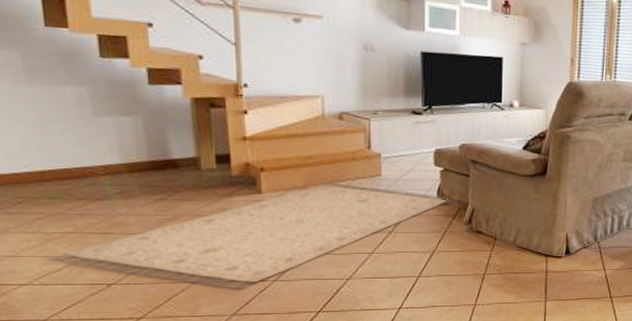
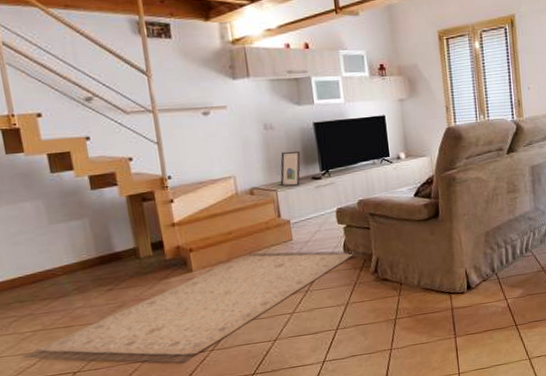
picture frame: none [375,78,402,119] -> present [280,151,301,187]

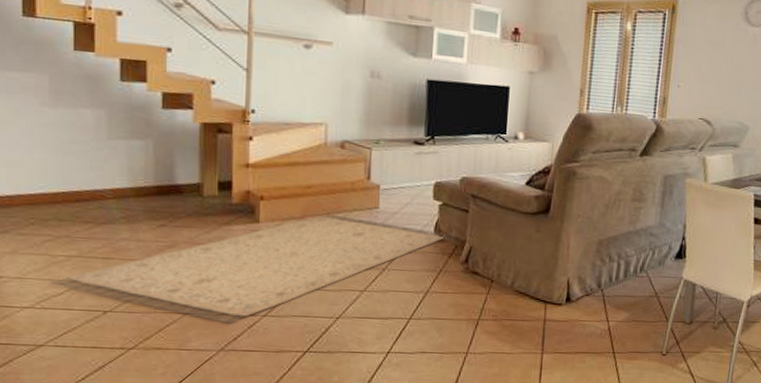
picture frame: present [280,151,301,187] -> none [377,106,406,149]

